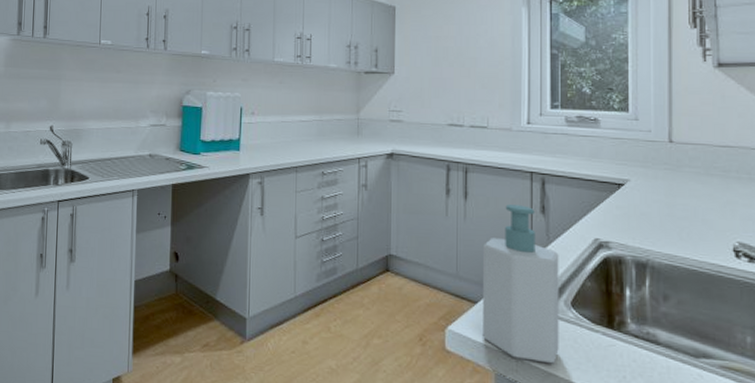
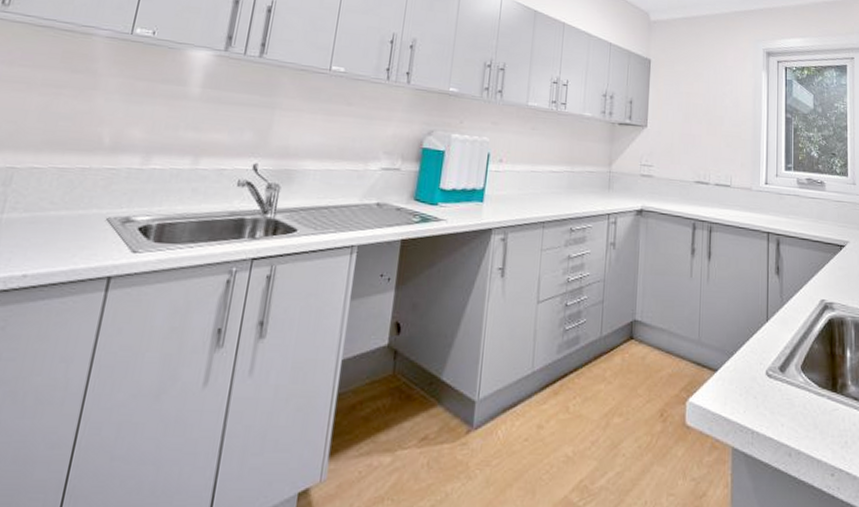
soap bottle: present [482,204,559,364] -> none [722,265,791,433]

